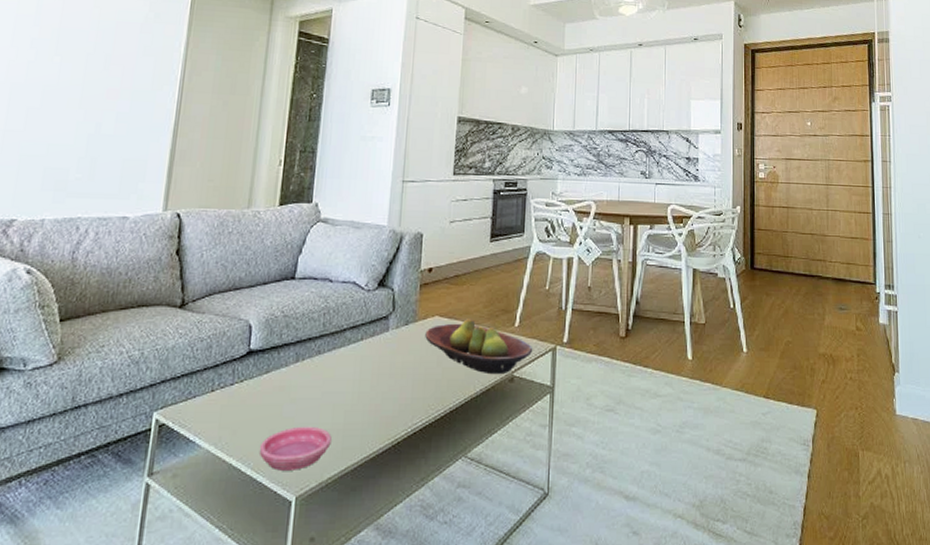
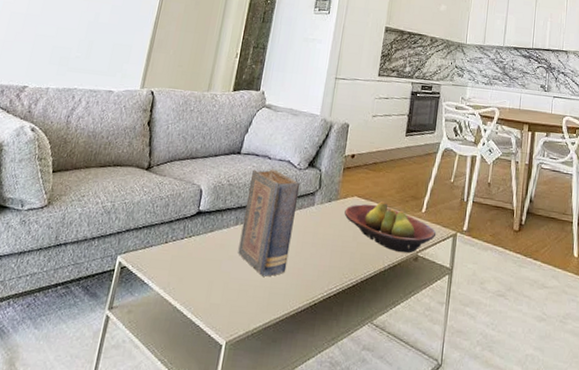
saucer: present [259,426,332,471] -> none [199,280,260,319]
book: none [301,293,370,418] -> present [238,169,300,277]

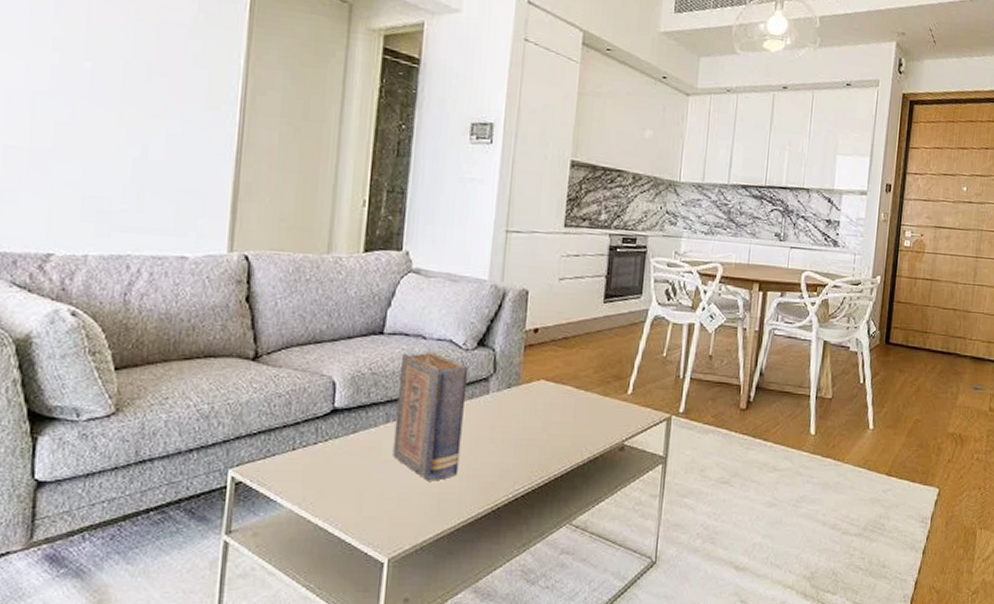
fruit bowl: present [344,201,437,254] -> none [529,384,647,443]

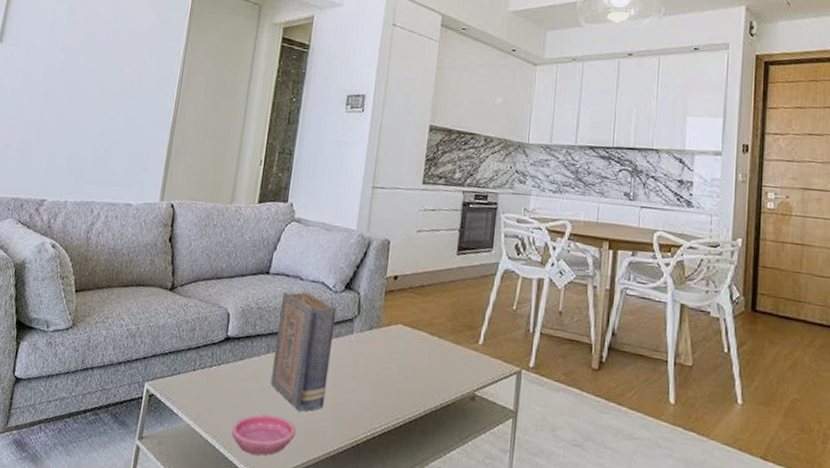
saucer: none [347,488,426,533] -> present [231,414,296,456]

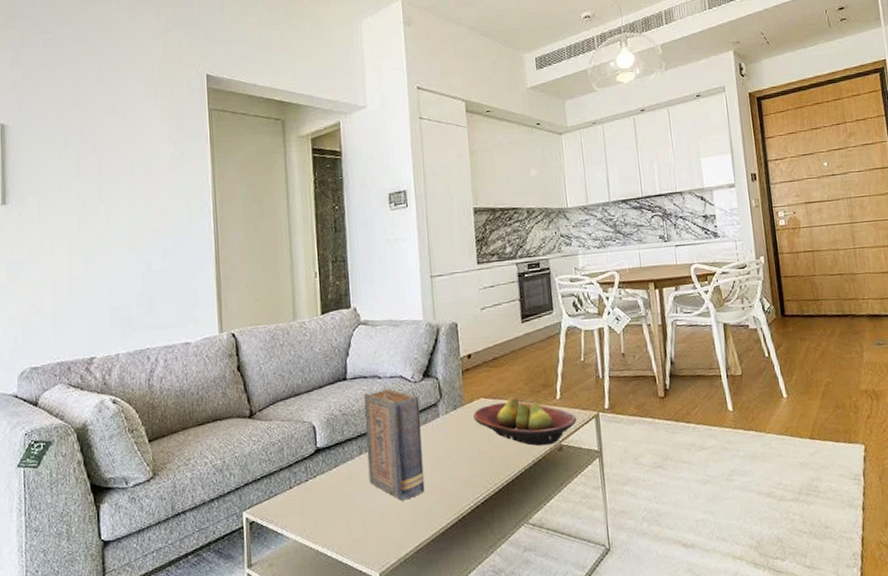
saucer: present [231,414,296,456] -> none [340,510,403,552]
fruit bowl: none [388,330,497,392] -> present [473,397,577,446]

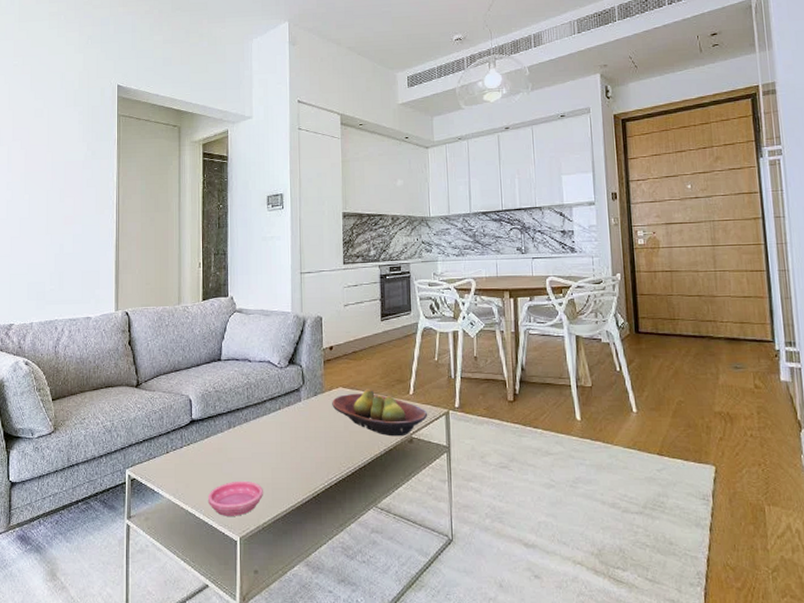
saucer: none [340,510,403,552] -> present [207,480,263,516]
book: present [363,388,425,501] -> none [235,371,285,474]

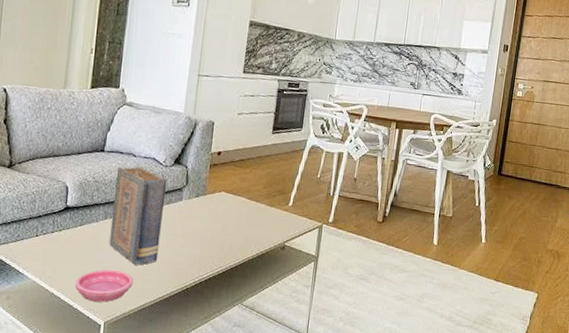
book: none [235,371,285,474] -> present [109,166,167,266]
fruit bowl: present [332,389,428,437] -> none [212,196,303,243]

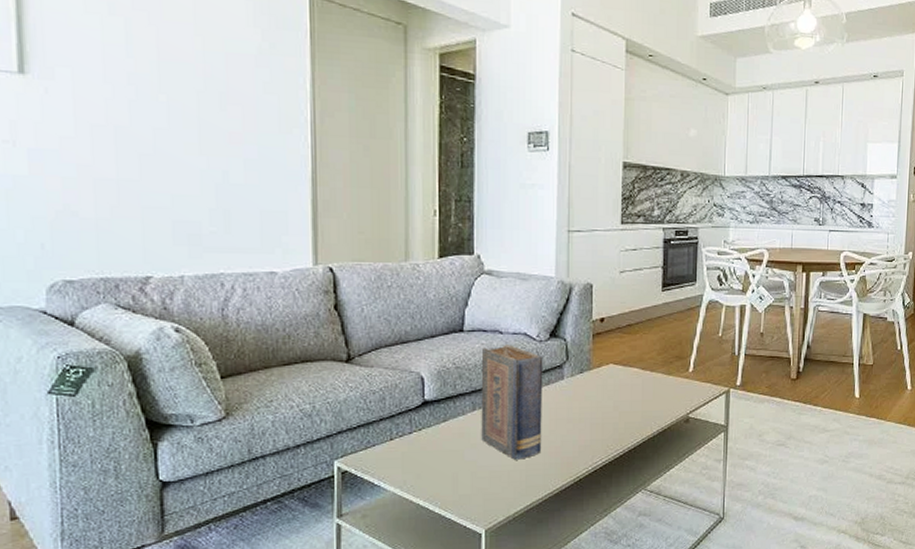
saucer: present [75,269,133,302] -> none [444,468,515,508]

